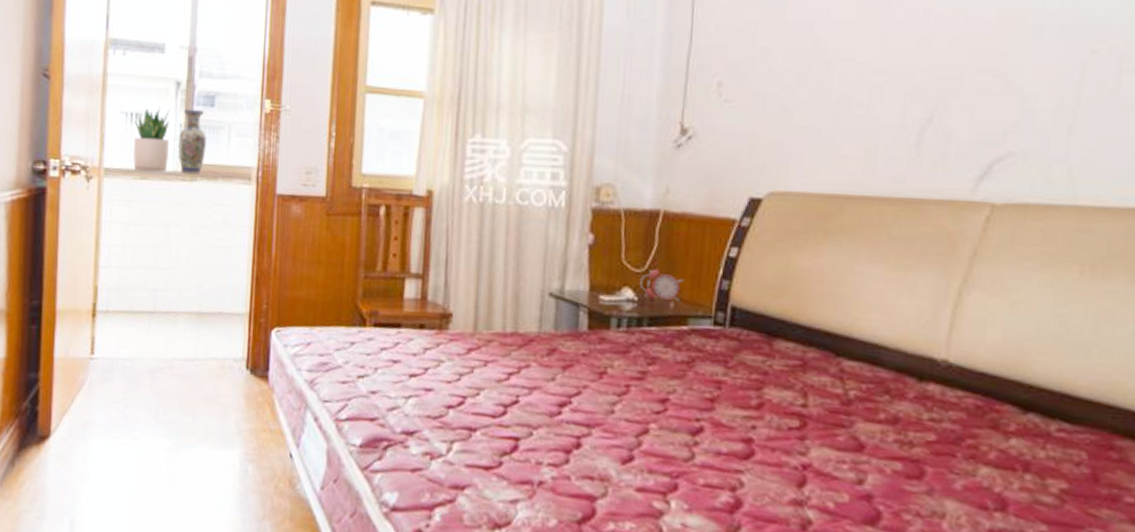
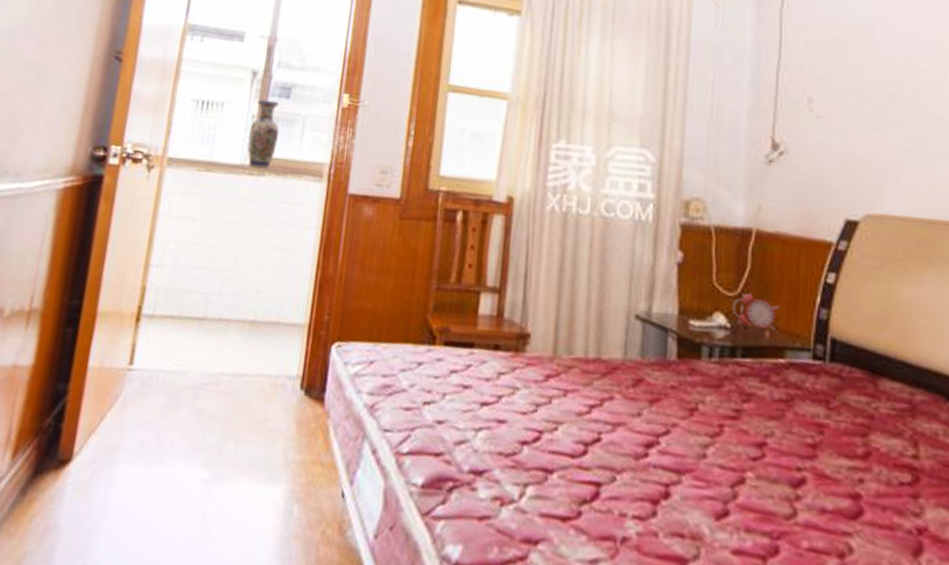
planter: present [133,108,170,173] -> none [199,97,243,166]

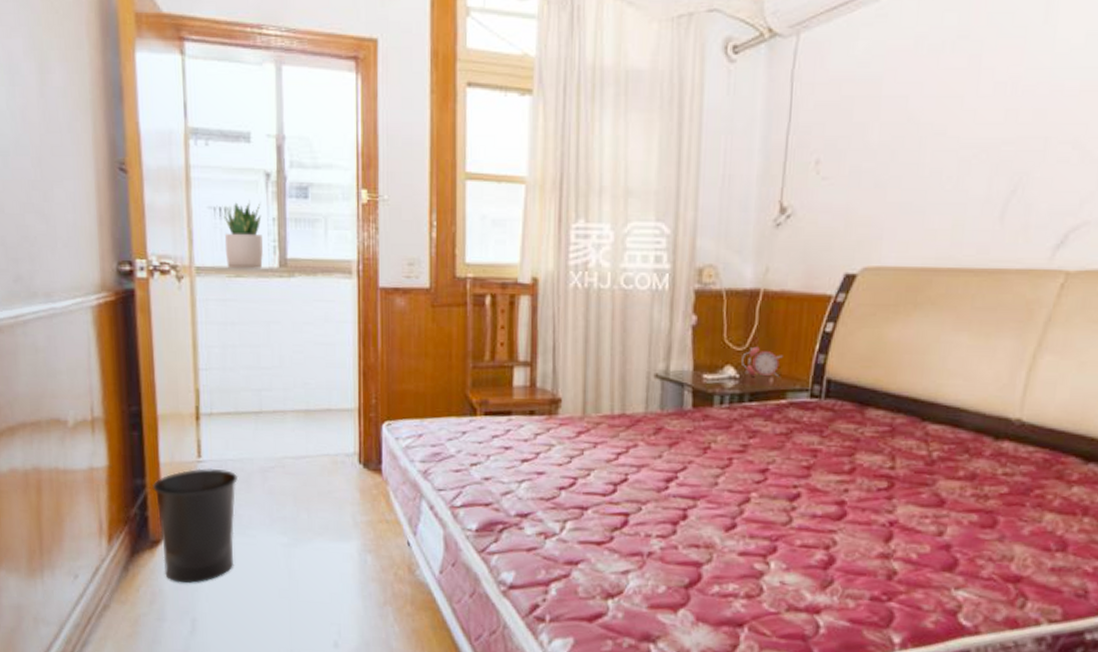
waste bin: none [65,377,168,518] -> present [152,468,239,583]
planter: none [199,97,243,166] -> present [223,201,263,269]
vase: present [247,99,279,169] -> none [273,201,302,270]

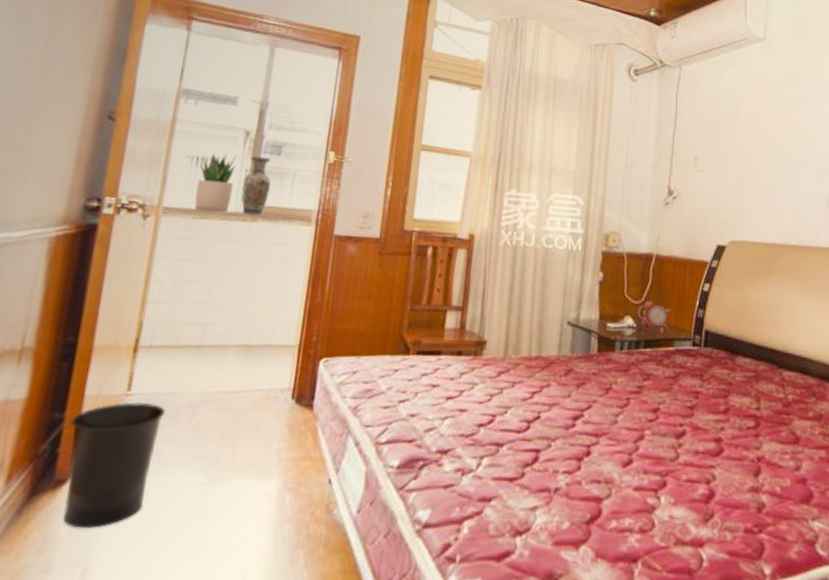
vase: none [273,201,302,270] -> present [241,156,271,216]

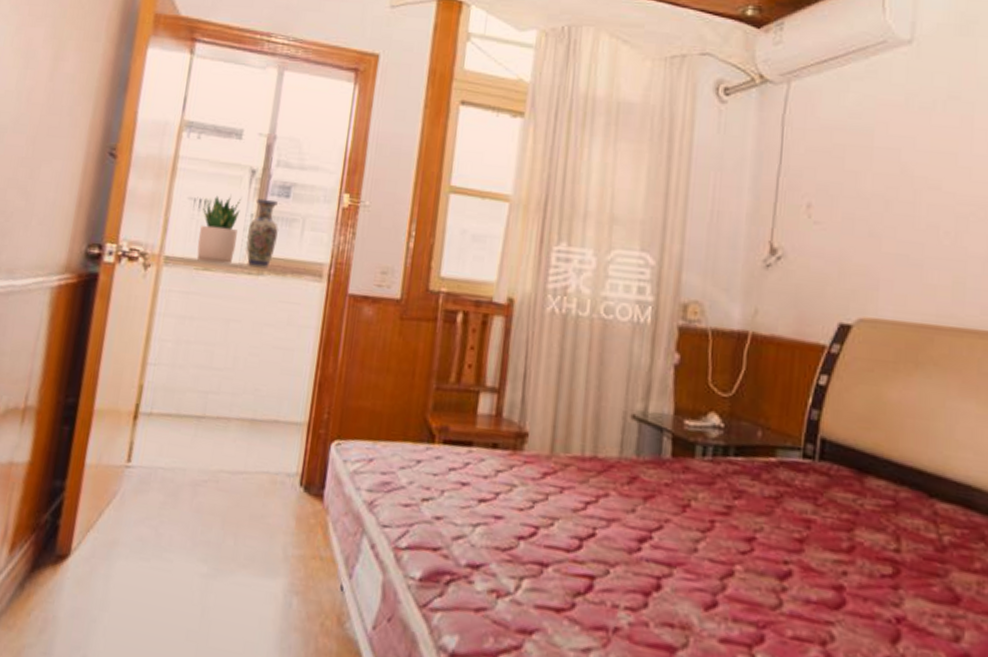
waste bin: present [63,402,167,528] -> none [63,474,167,612]
alarm clock: present [638,301,671,328] -> none [727,394,773,431]

